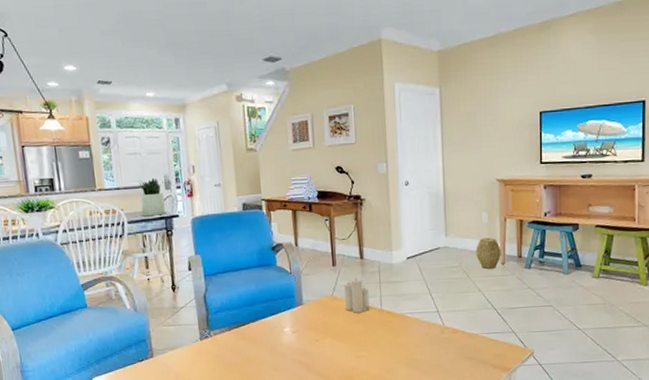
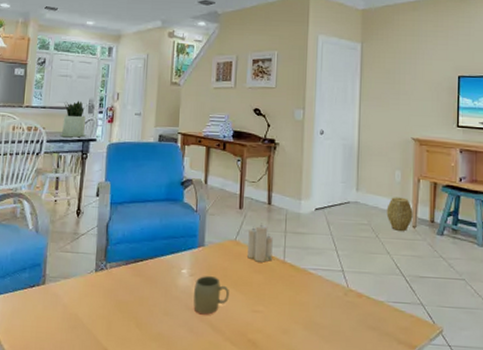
mug: none [298,331,333,366] -> present [193,276,229,315]

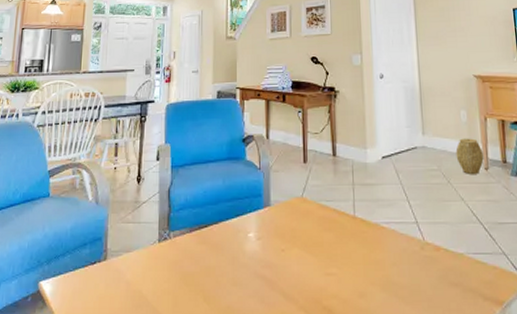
planter: present [60,100,87,138] -> none [117,62,144,101]
mug: present [193,276,229,315] -> none [263,239,300,282]
candle: present [247,222,273,262] -> none [315,176,343,219]

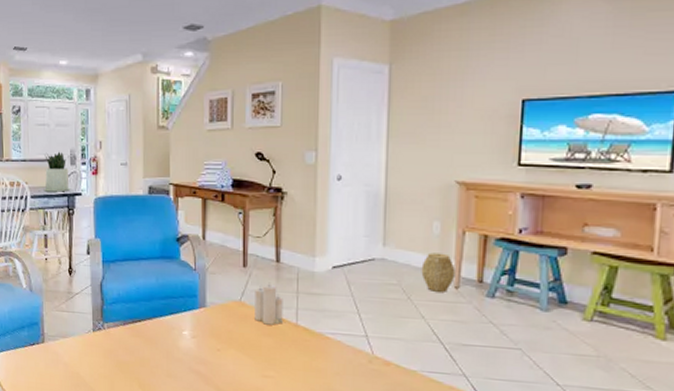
planter: none [117,62,144,101] -> present [43,151,71,192]
candle: none [315,176,343,219] -> present [255,282,284,325]

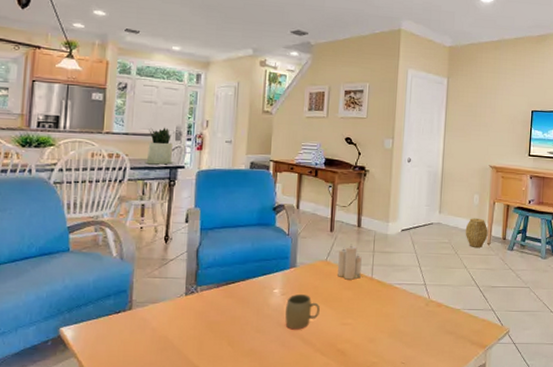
mug: none [198,338,236,378] -> present [285,294,320,330]

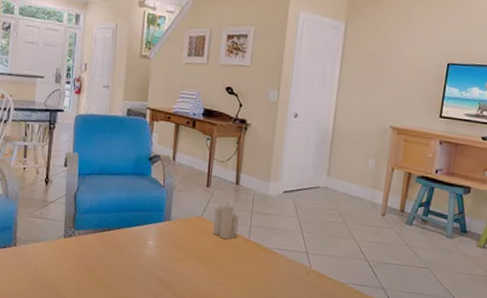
planter: present [144,127,174,165] -> none [27,69,54,108]
mug: present [285,294,320,330] -> none [158,248,194,284]
woven basket: present [465,218,488,247] -> none [356,184,384,218]

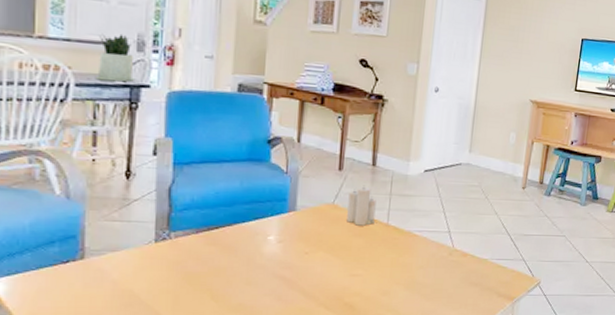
planter: none [27,69,54,108] -> present [95,33,136,83]

